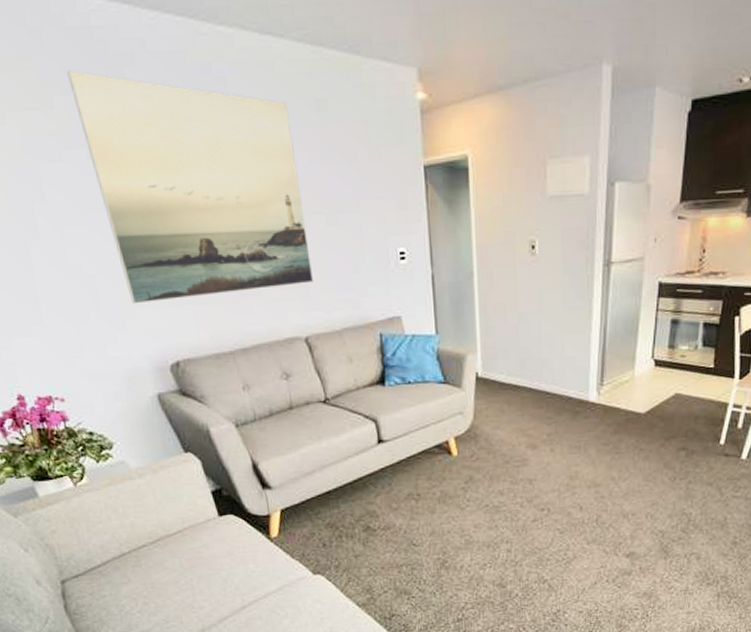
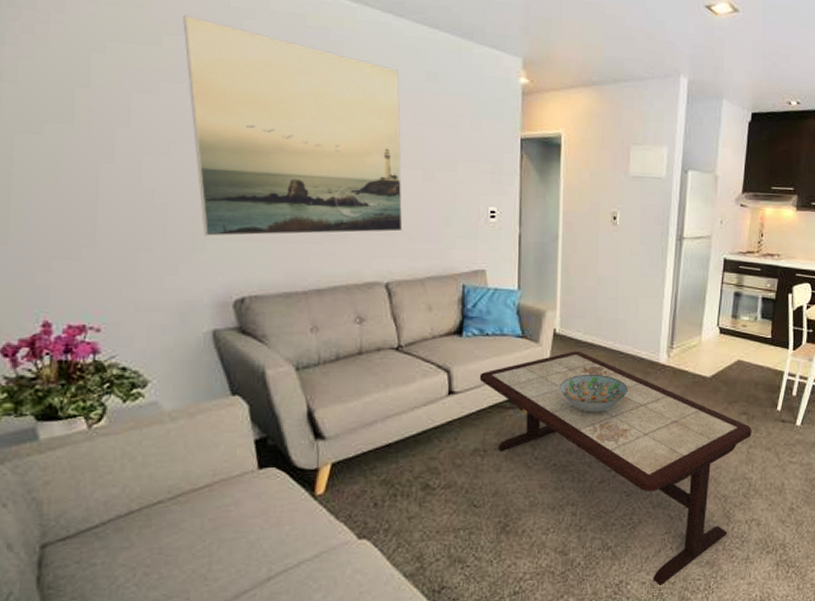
coffee table: none [406,393,691,614] -> present [479,351,752,586]
decorative bowl: none [486,416,556,455] -> present [560,375,628,412]

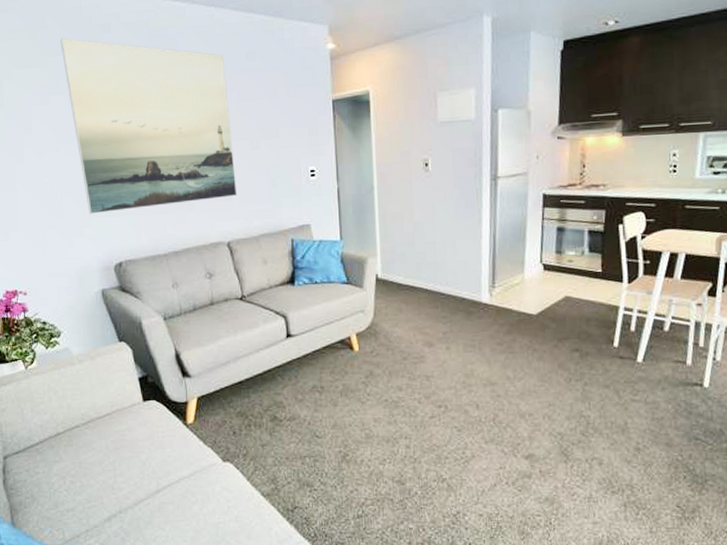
coffee table: present [479,351,752,586] -> none [312,293,586,519]
decorative bowl: present [560,375,628,412] -> none [385,315,452,352]

